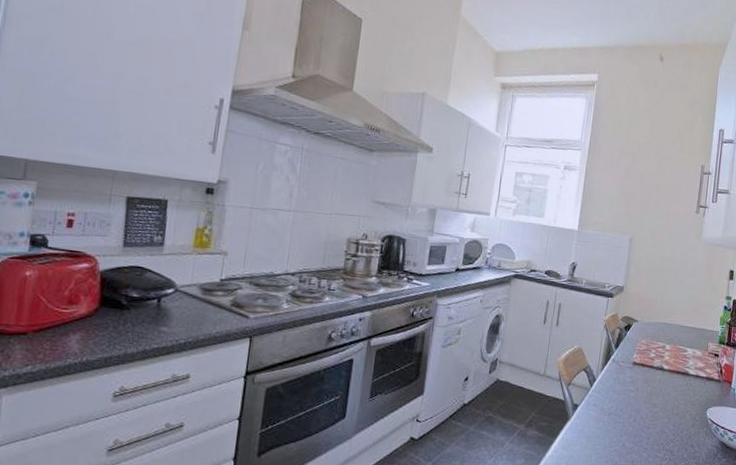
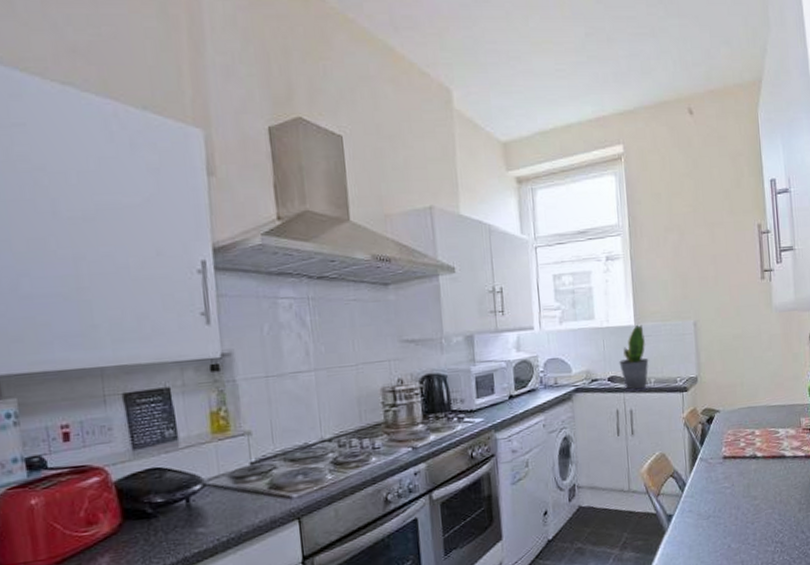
potted plant: none [557,230,585,286] -> present [619,324,649,389]

